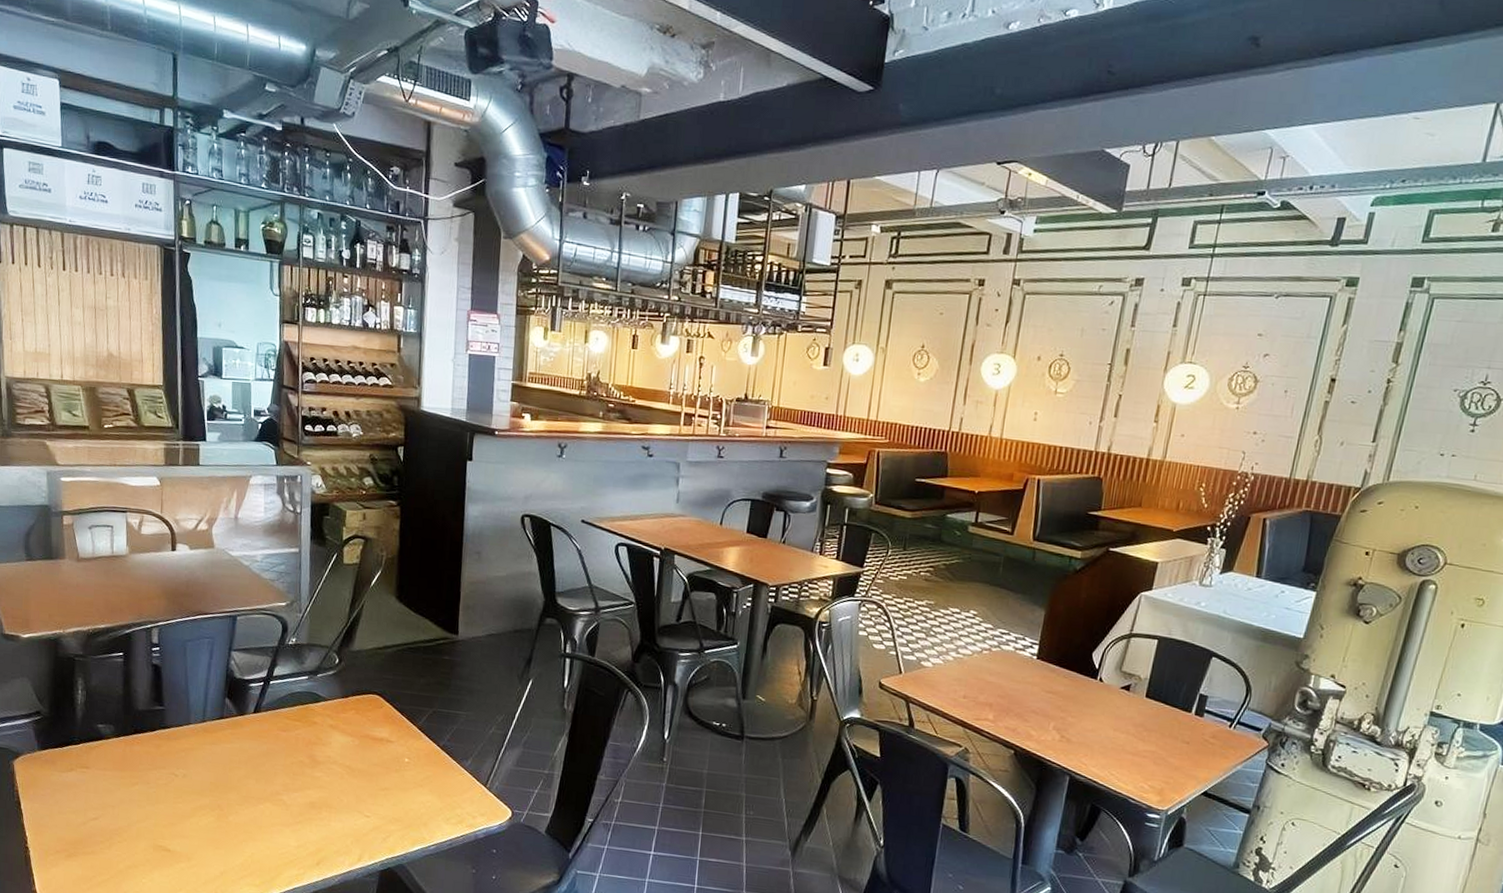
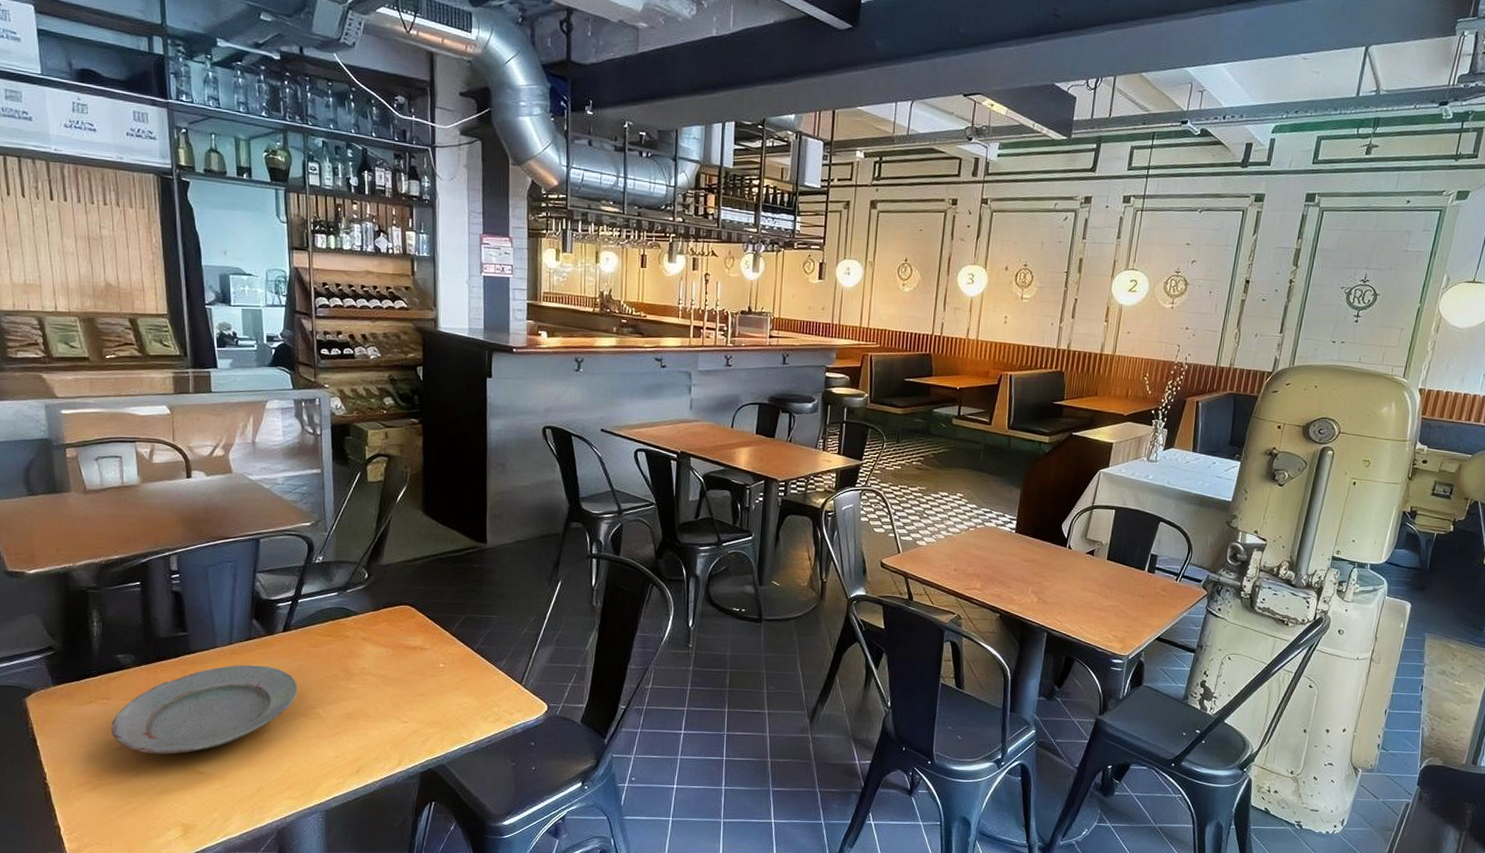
plate: none [88,743,265,829] -> present [111,665,298,754]

